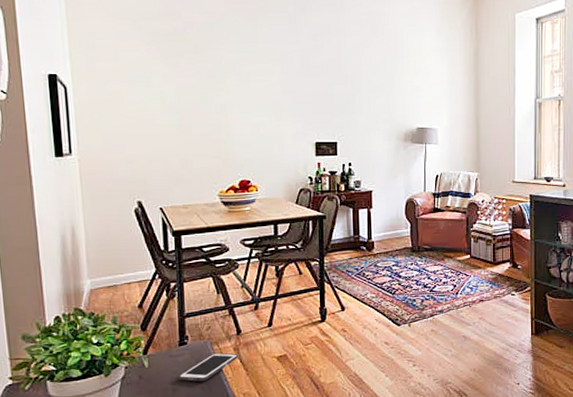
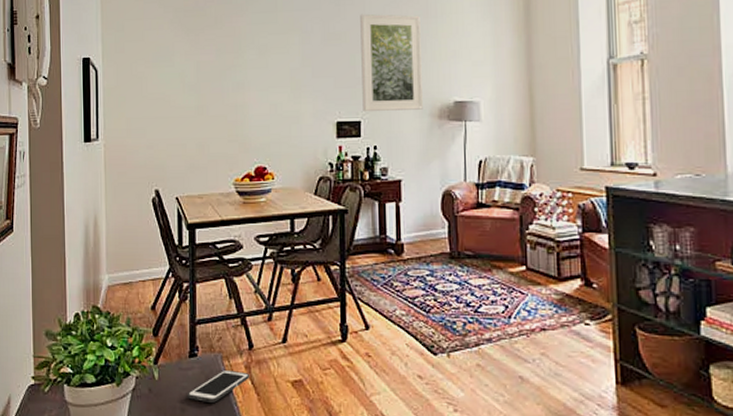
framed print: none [336,50,391,135] -> present [360,13,423,113]

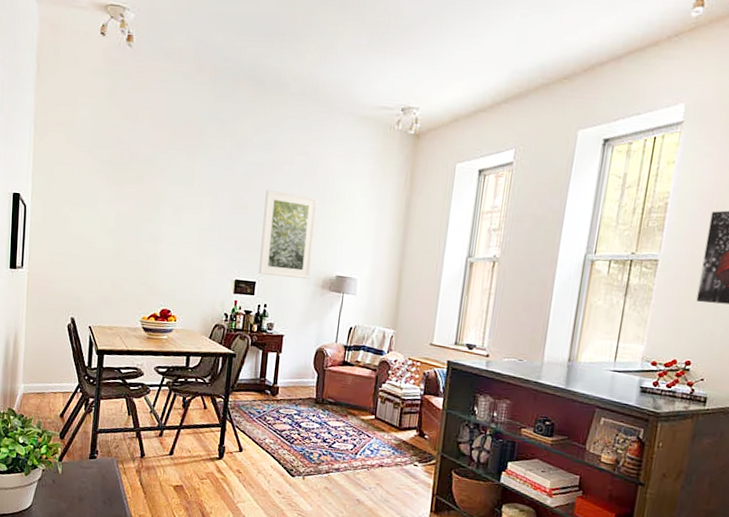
cell phone: present [187,369,250,404] -> none [85,471,140,497]

